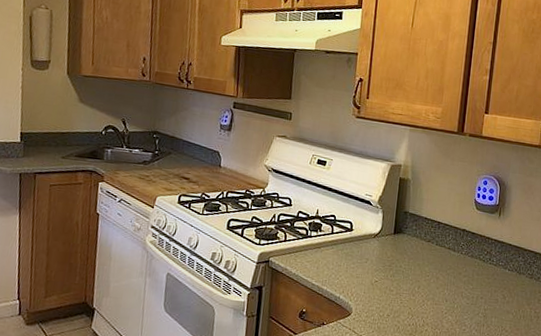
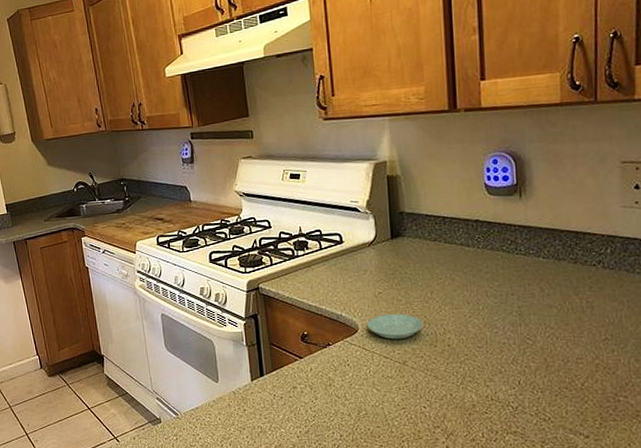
saucer: none [360,302,408,327] -> present [367,314,424,340]

